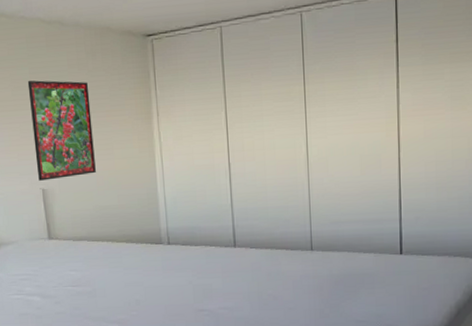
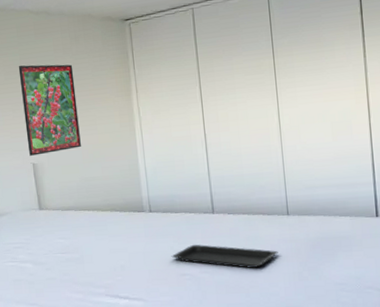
serving tray: none [189,278,300,304] -> present [171,244,278,268]

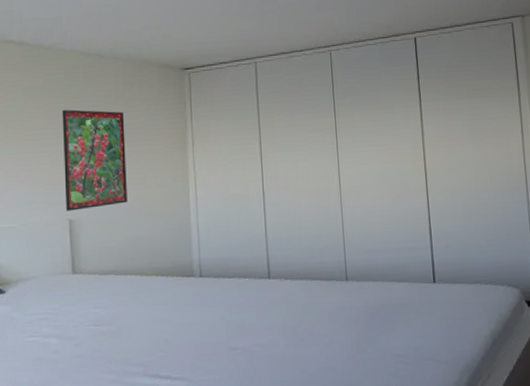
serving tray: present [171,244,278,268] -> none [221,313,336,340]

